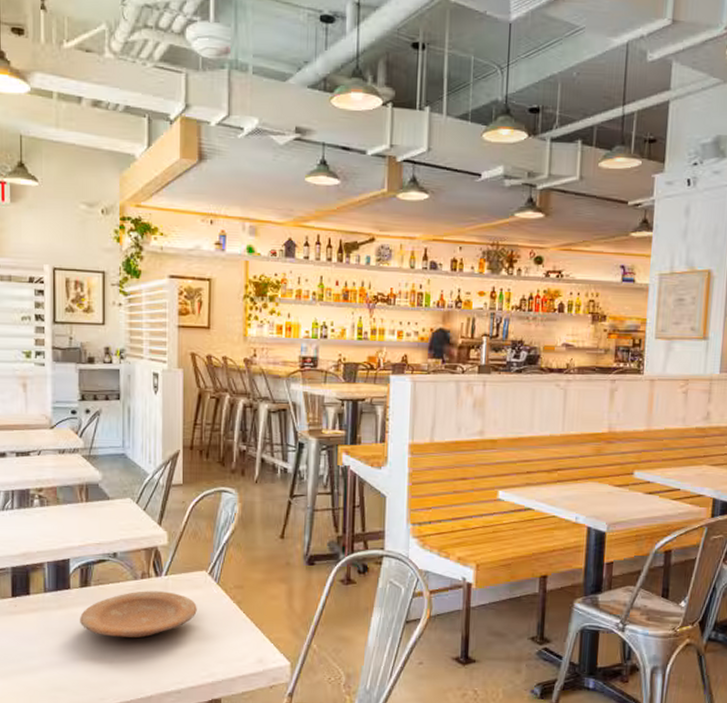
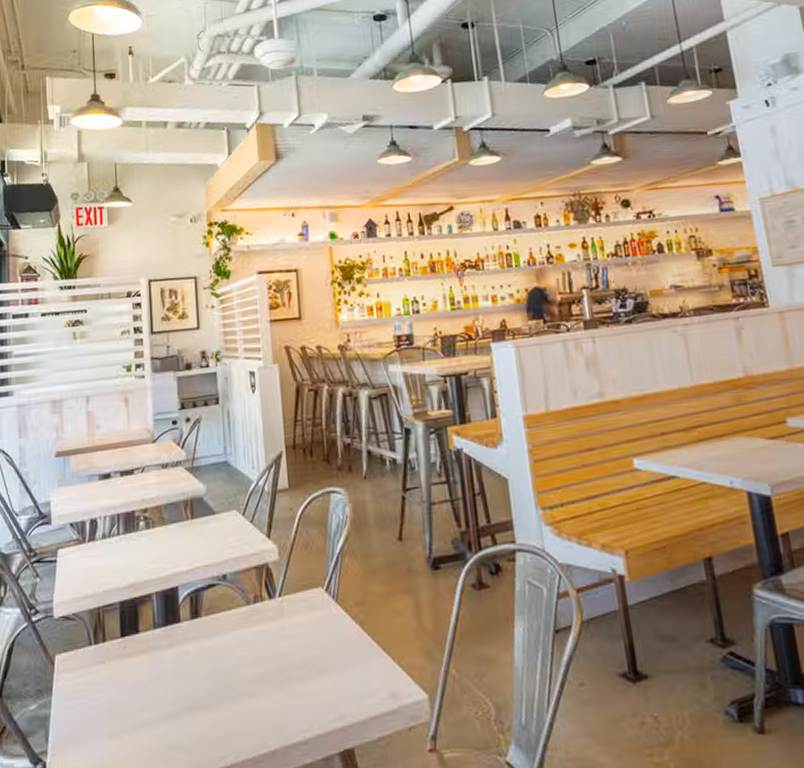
plate: present [80,591,197,638] -> none [192,616,317,678]

